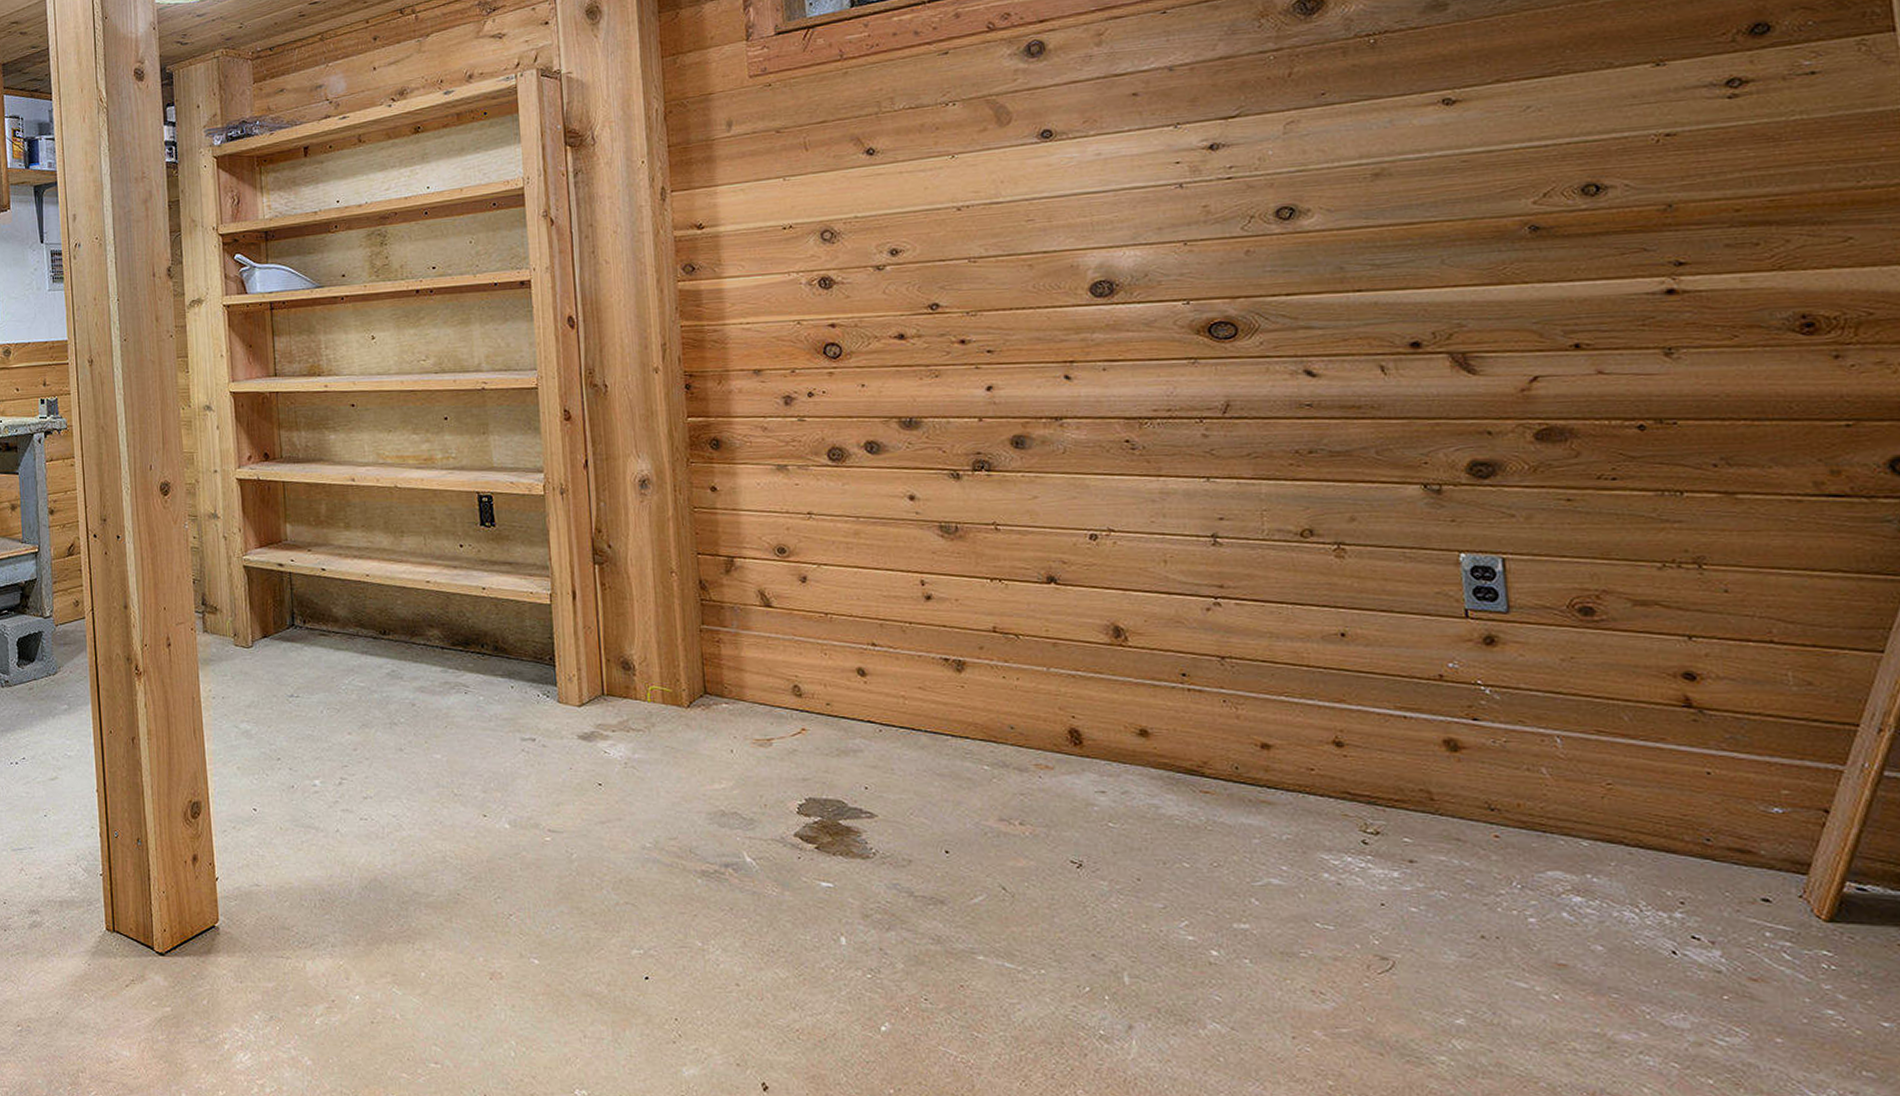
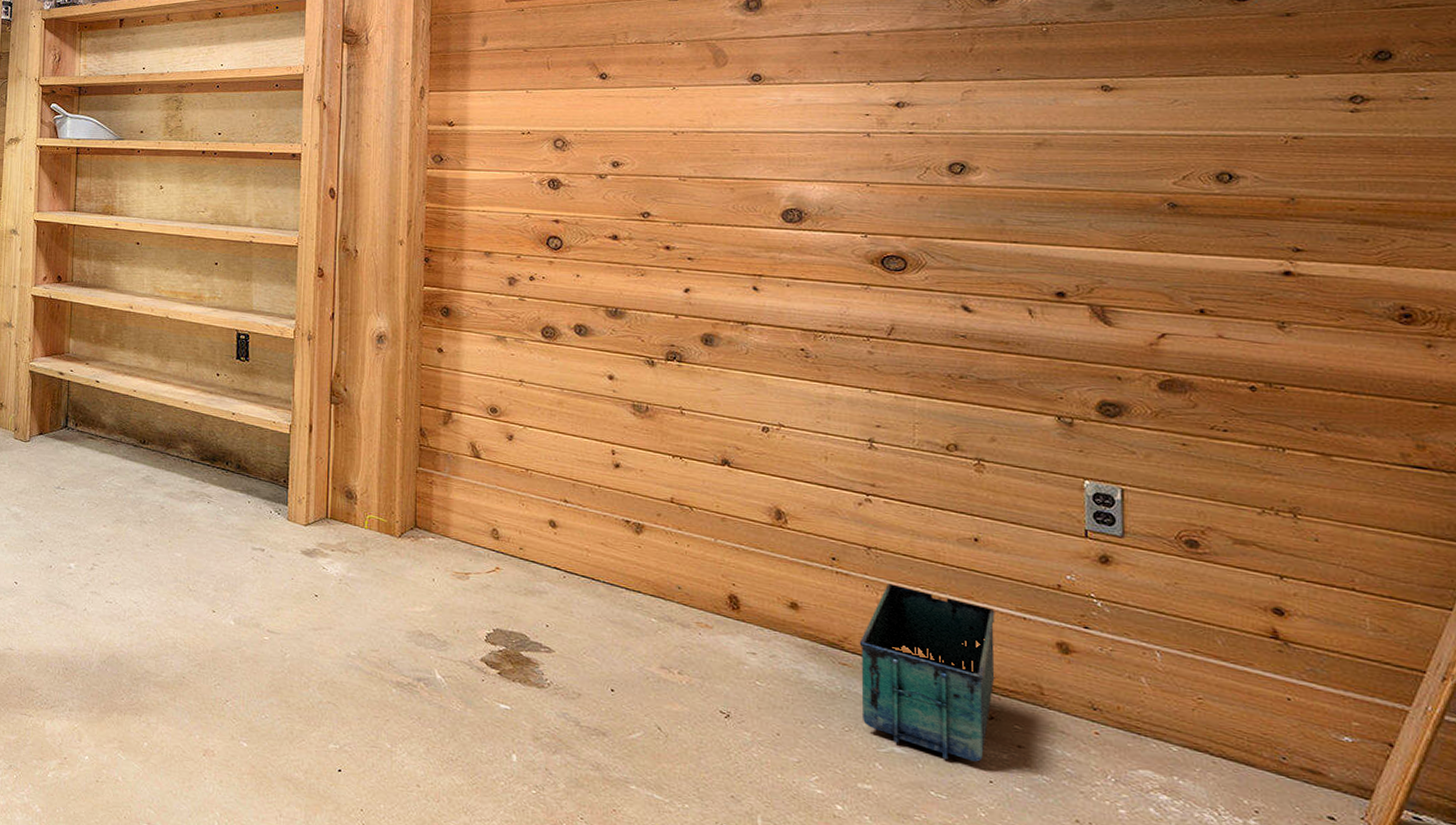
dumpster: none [1221,695,1378,885] -> present [859,583,995,762]

